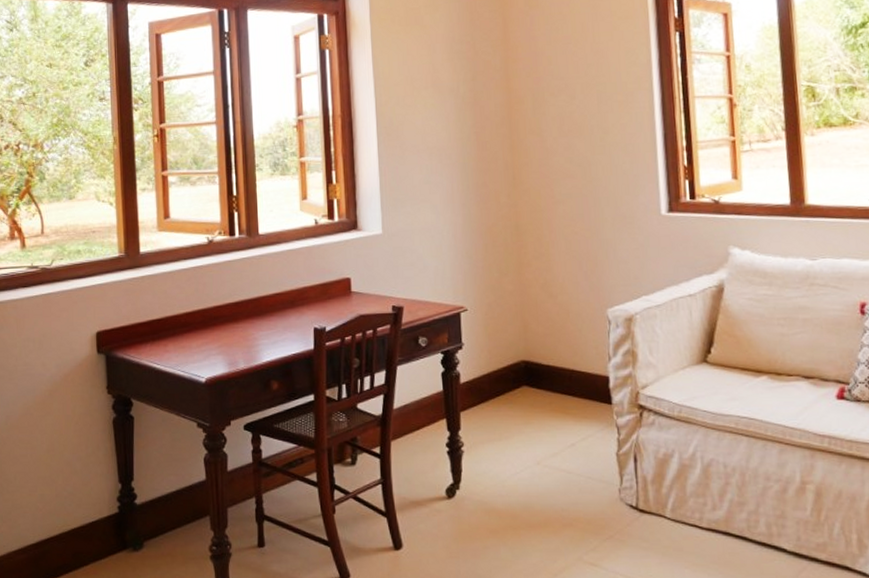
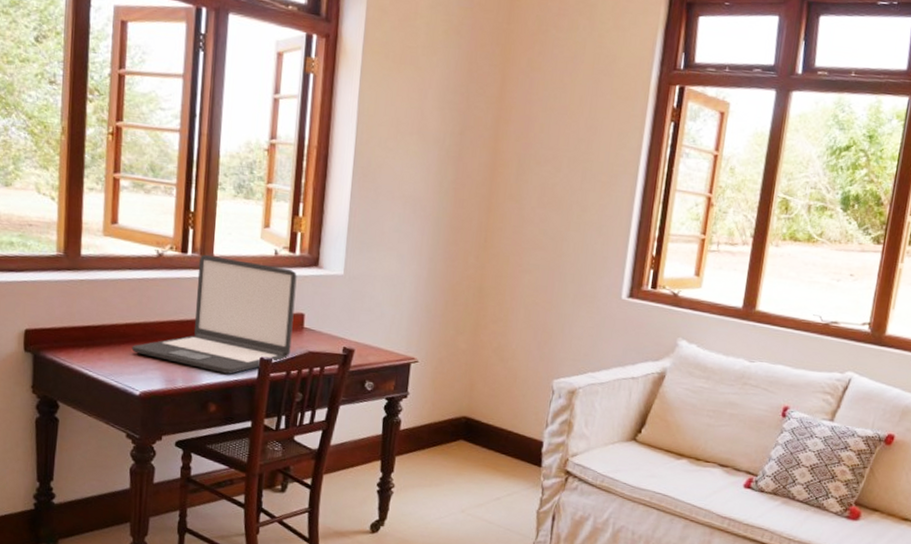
laptop: none [194,234,342,350] -> present [132,255,297,375]

